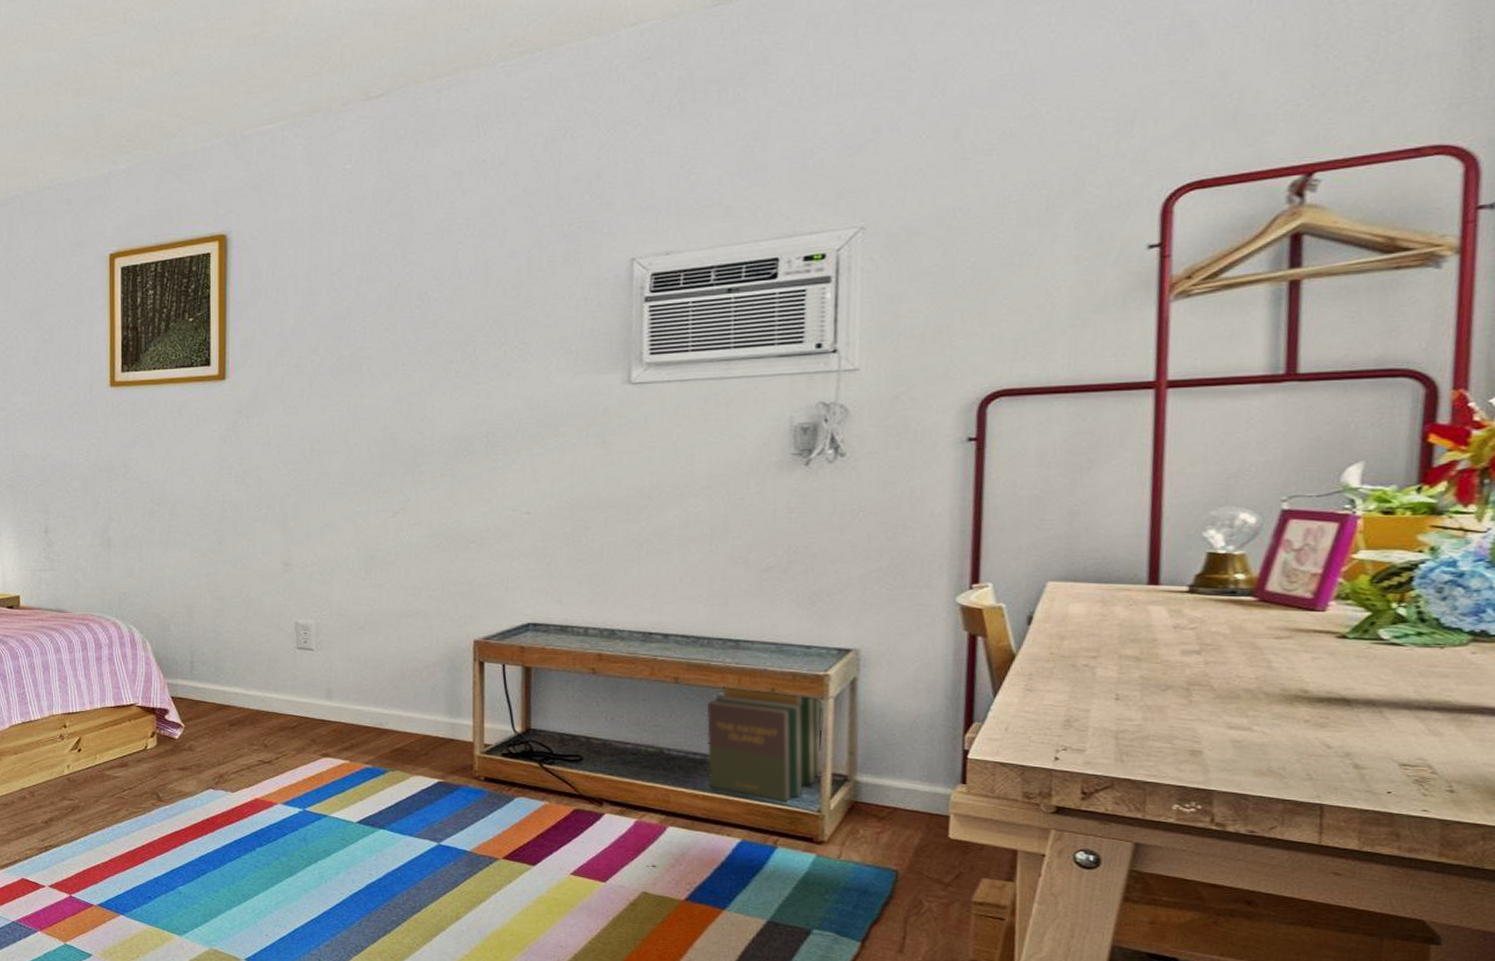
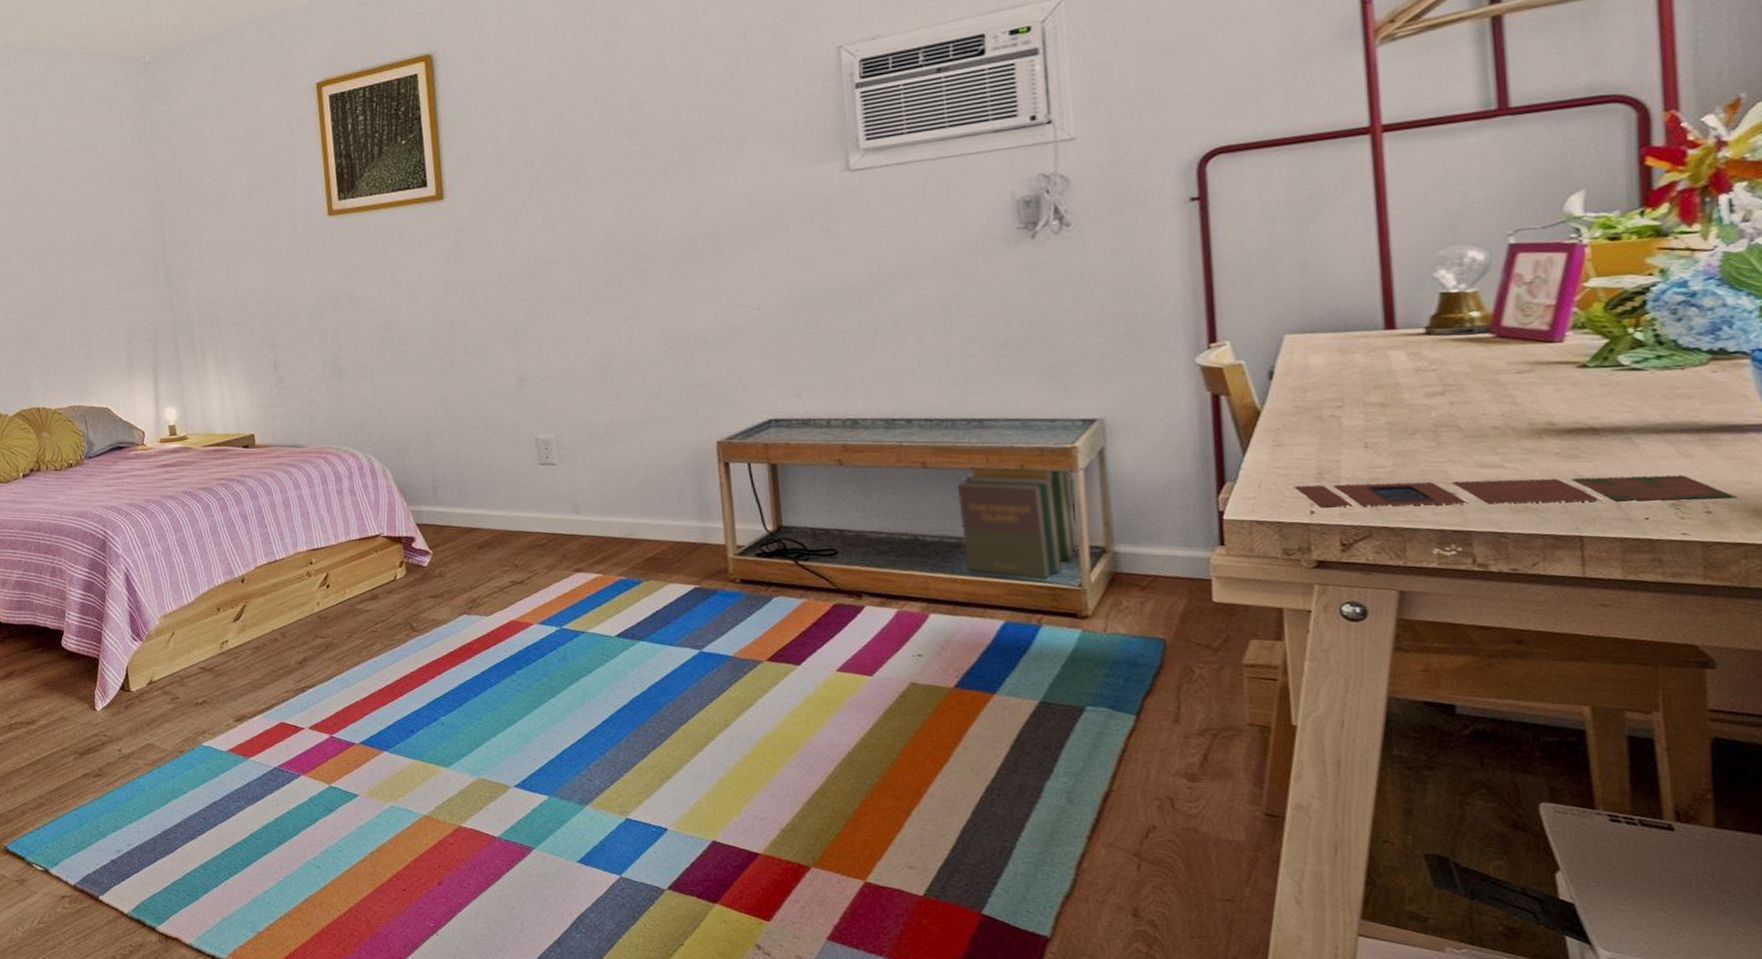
papers: none [1040,732,1483,780] -> present [1294,474,1738,508]

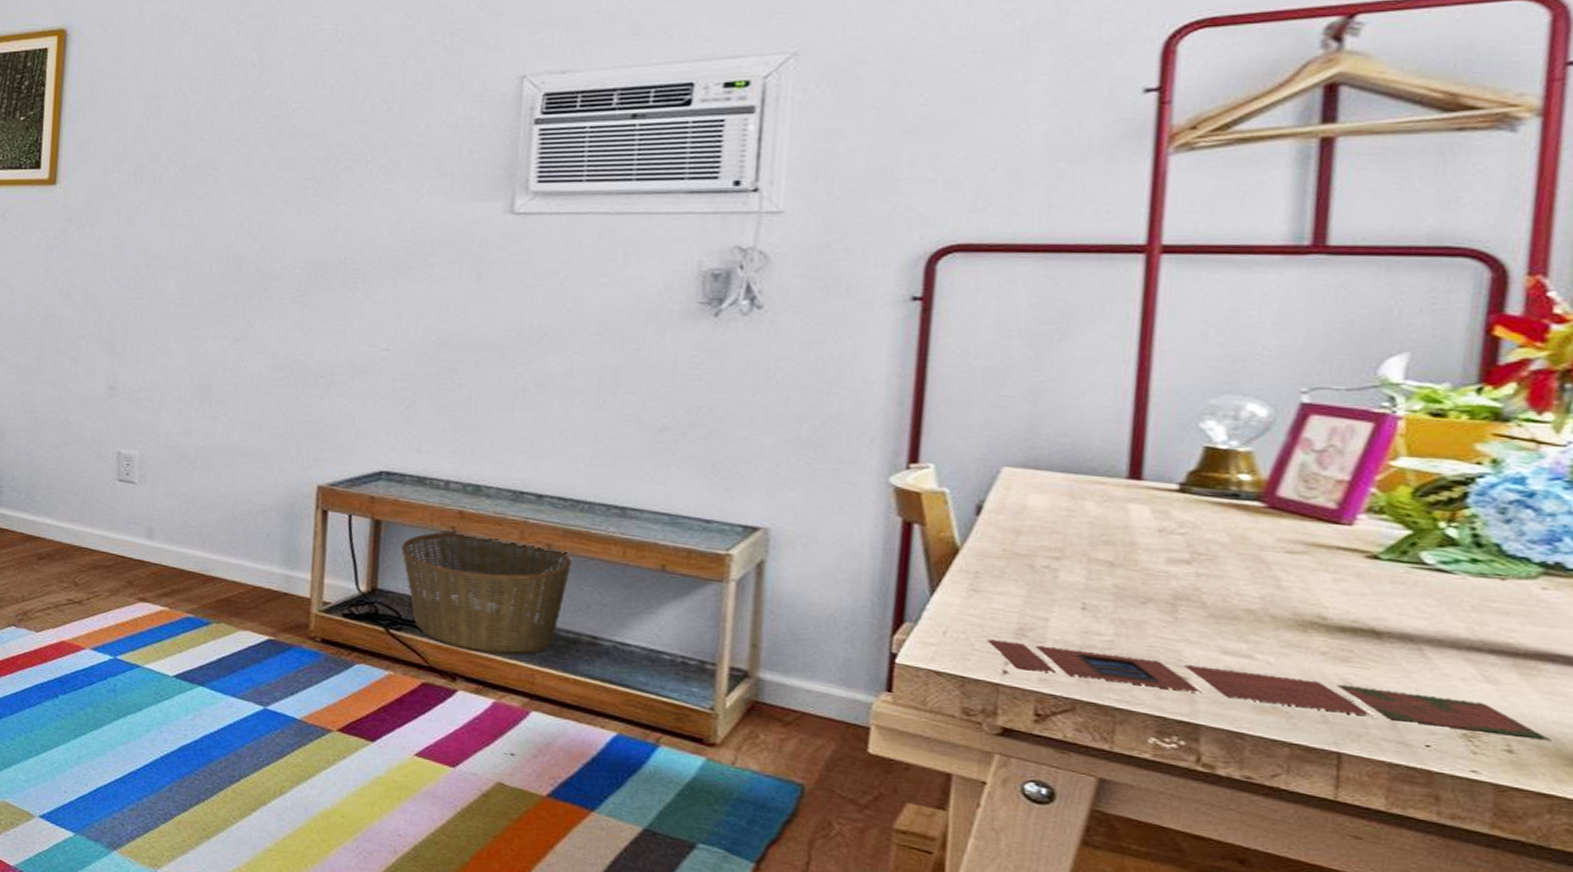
basket: none [798,464,945,570] -> present [401,531,573,656]
books: present [957,465,1078,581] -> none [581,557,721,696]

